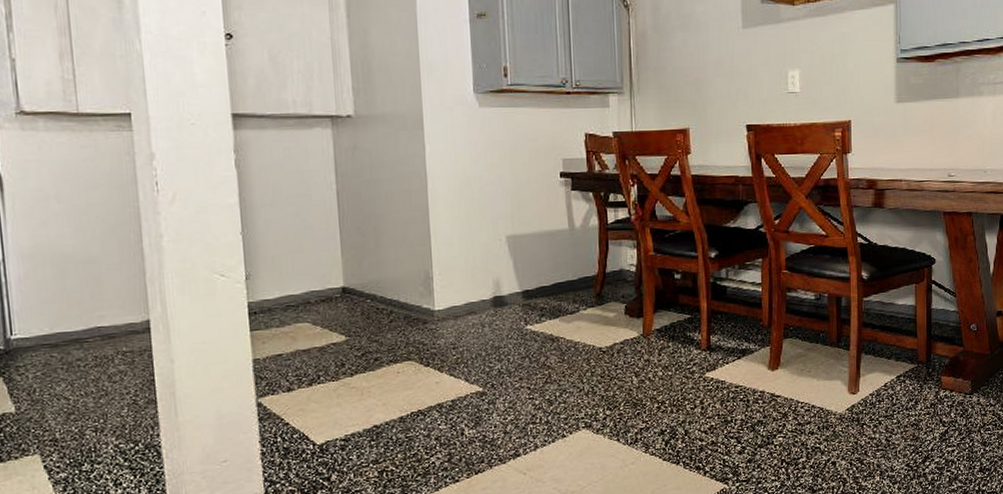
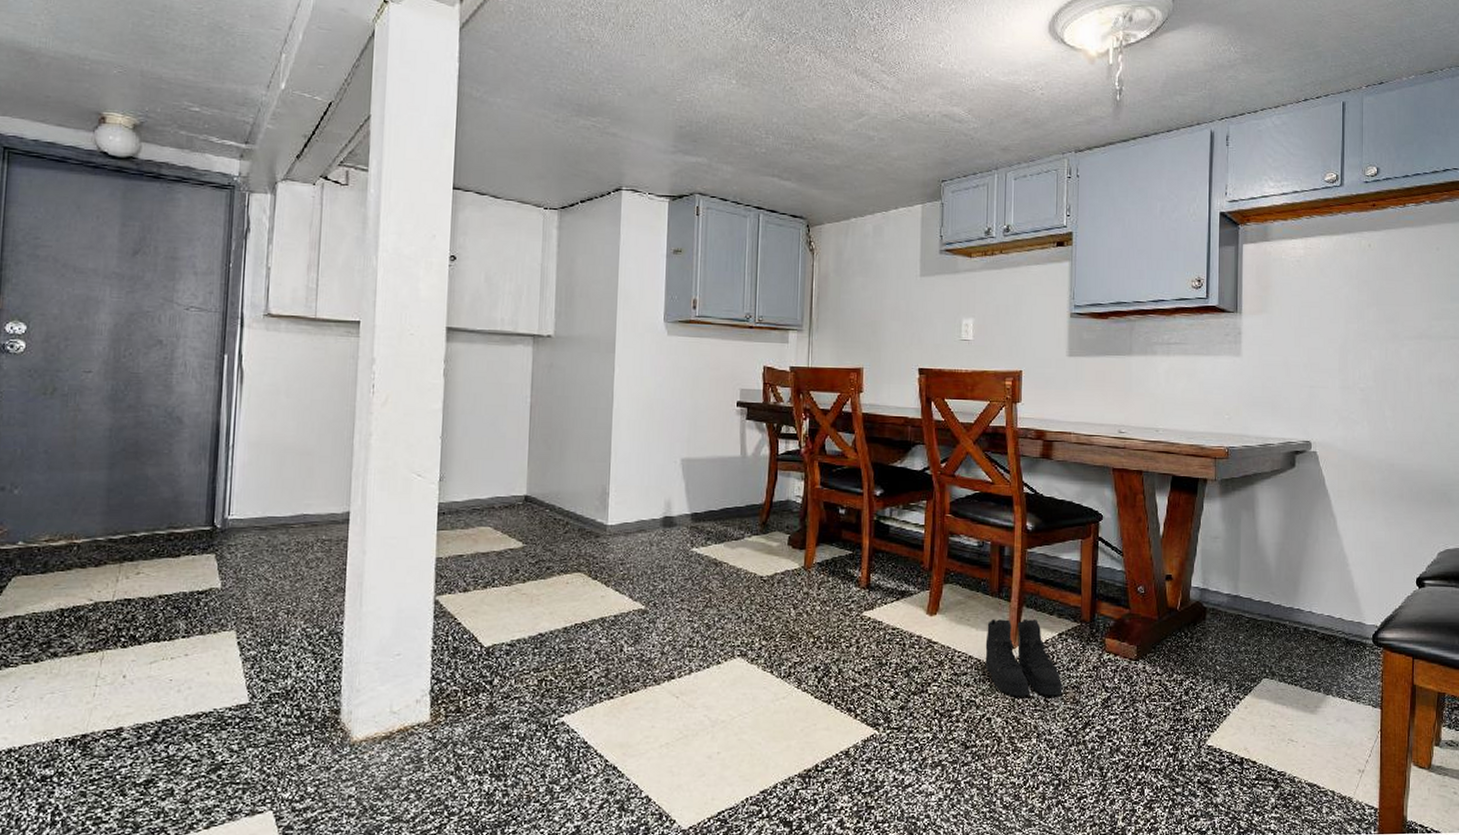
boots: none [827,365,903,439] -> present [985,619,1063,696]

